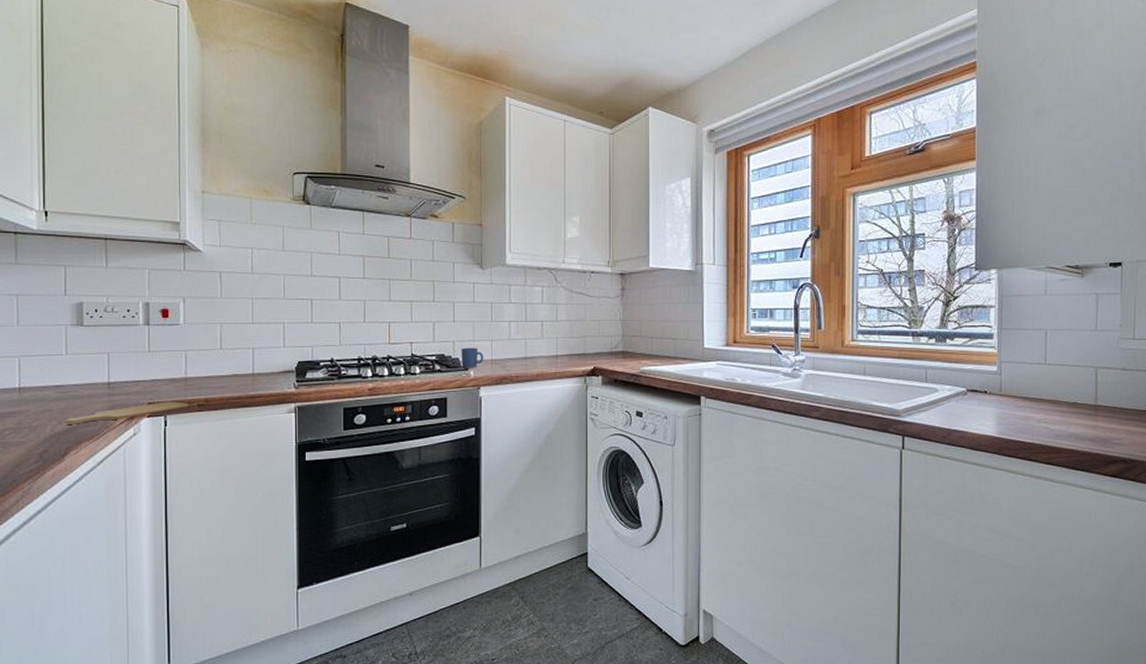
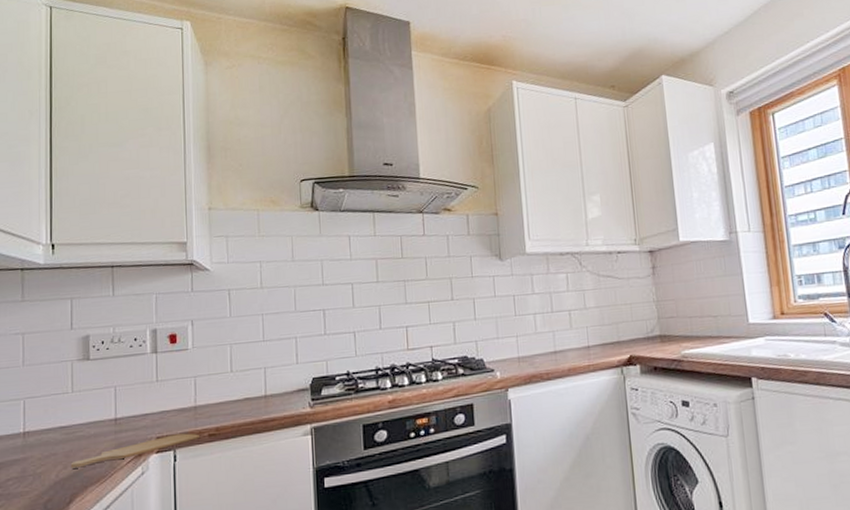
mug: present [461,347,484,368] -> none [485,345,510,370]

